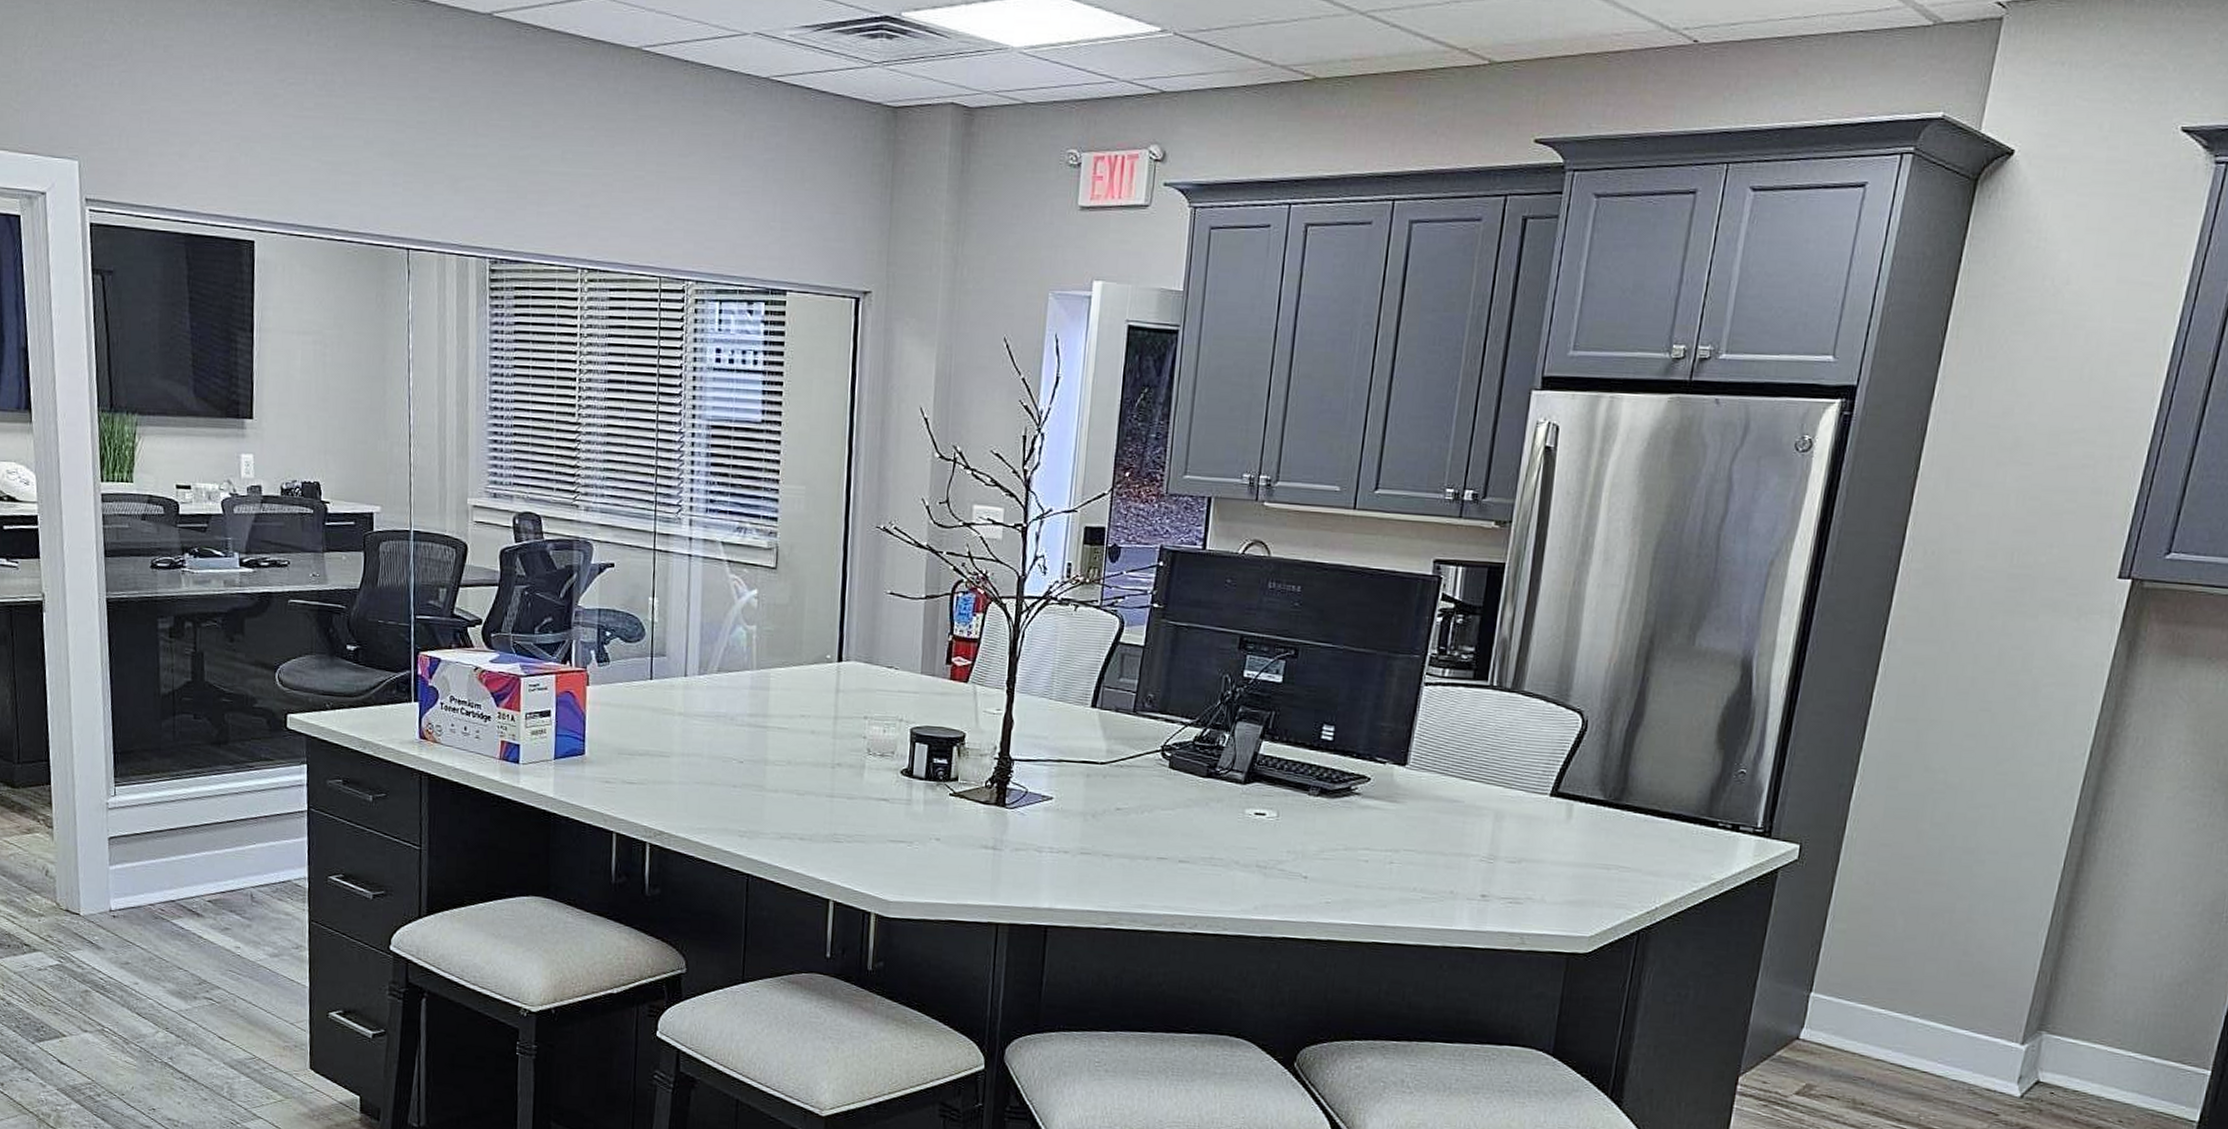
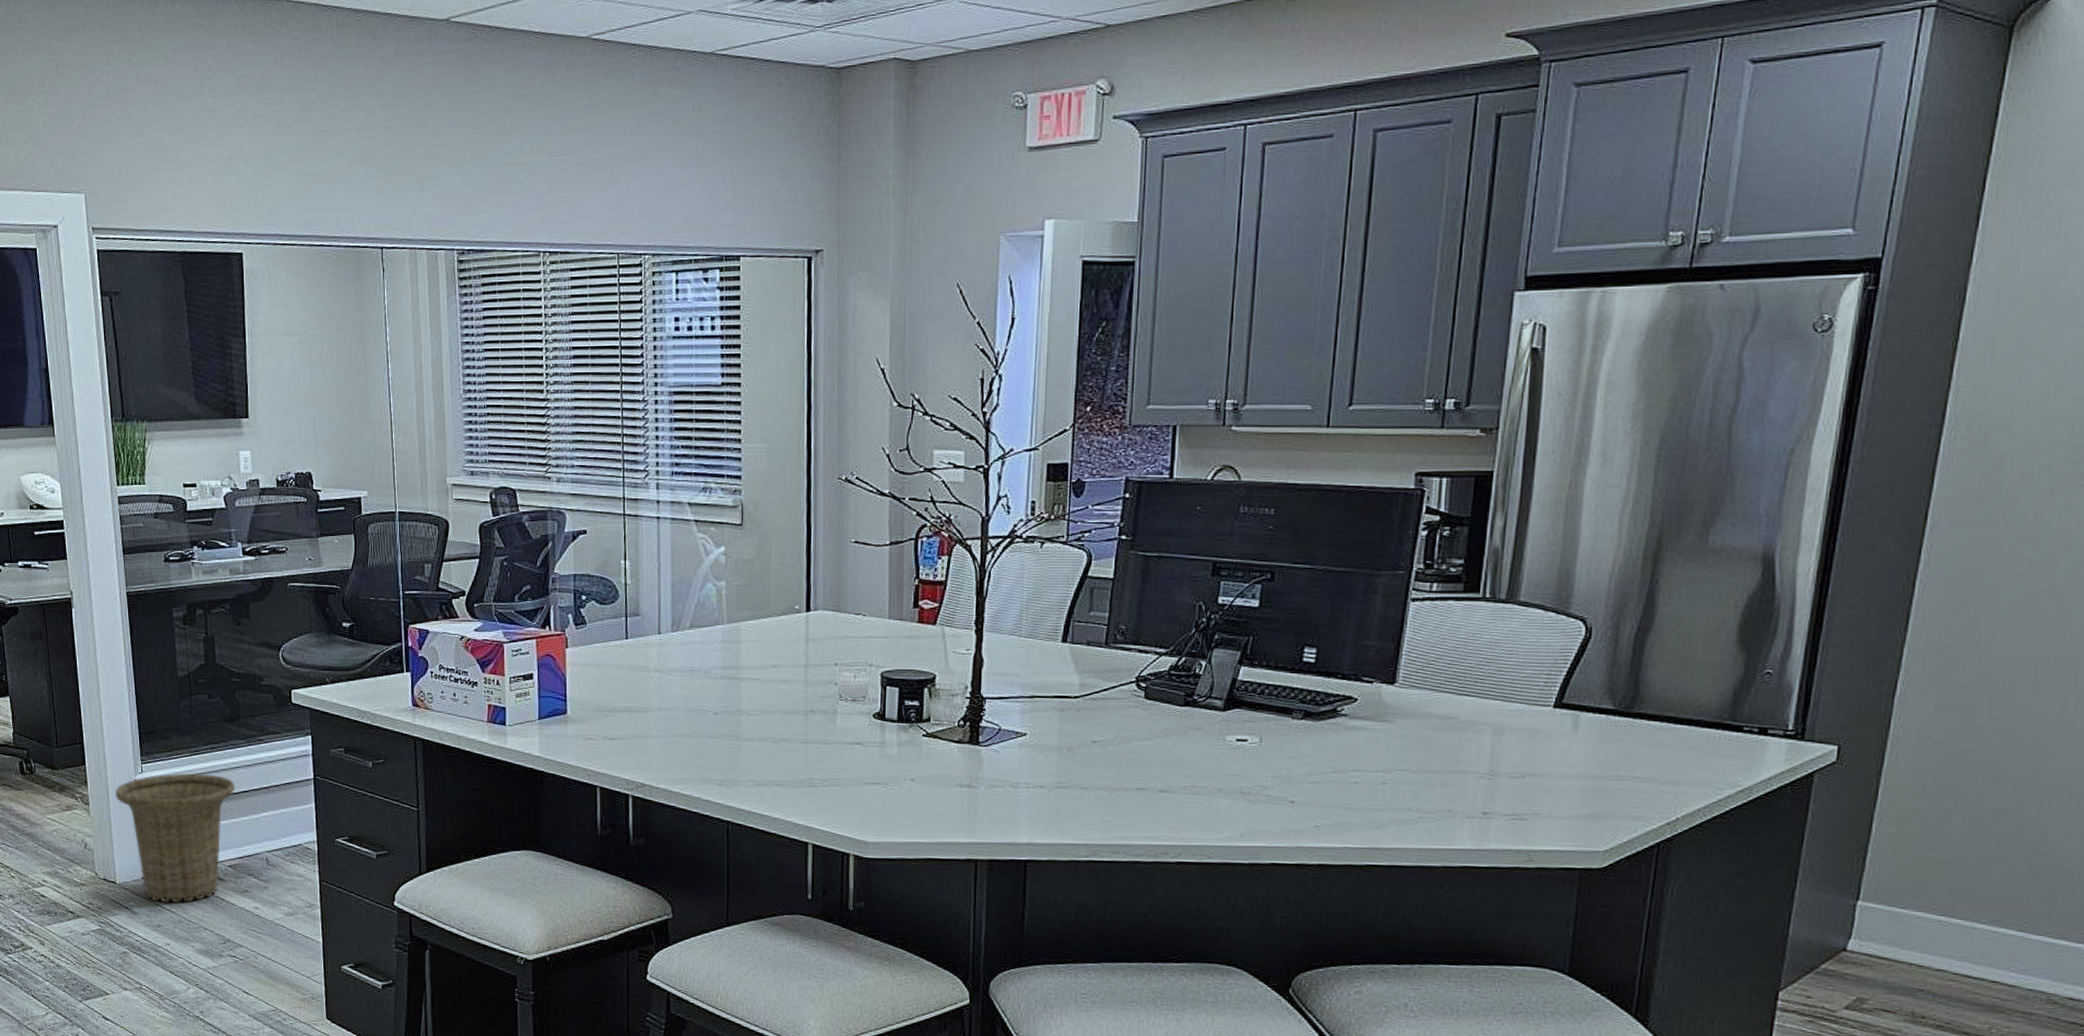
basket: none [84,798,220,940] -> present [115,773,235,904]

